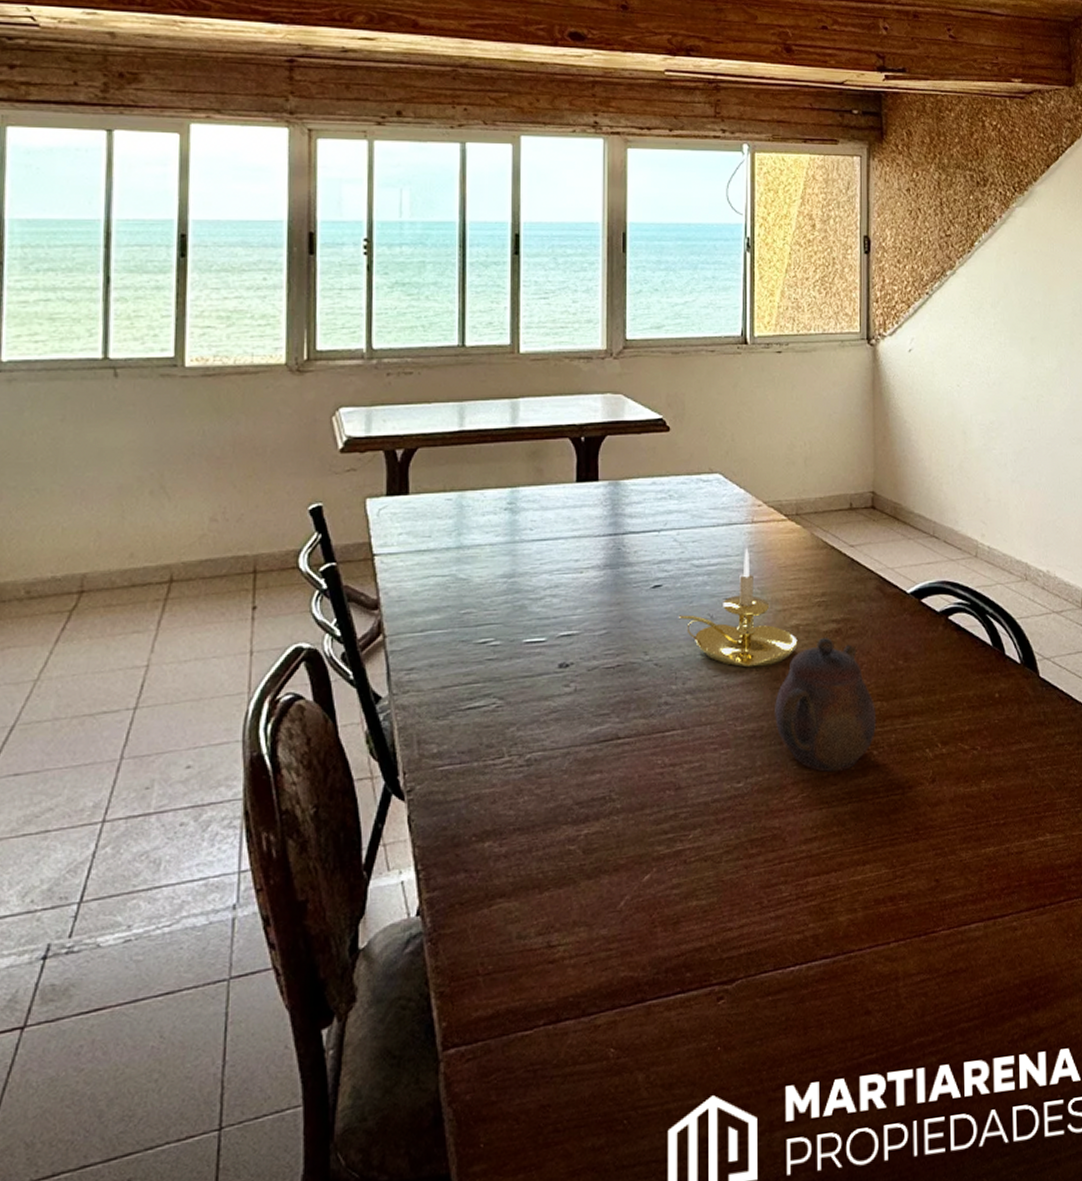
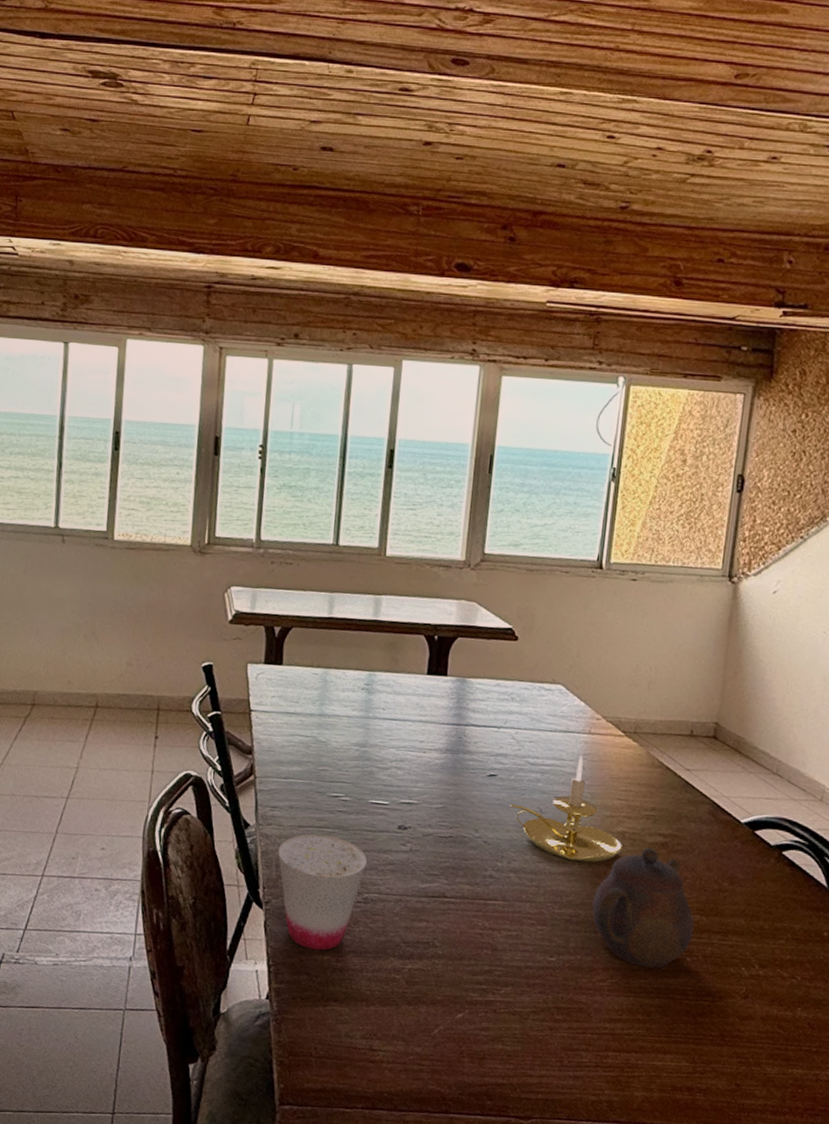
cup: none [419,691,526,839] -> present [278,834,367,951]

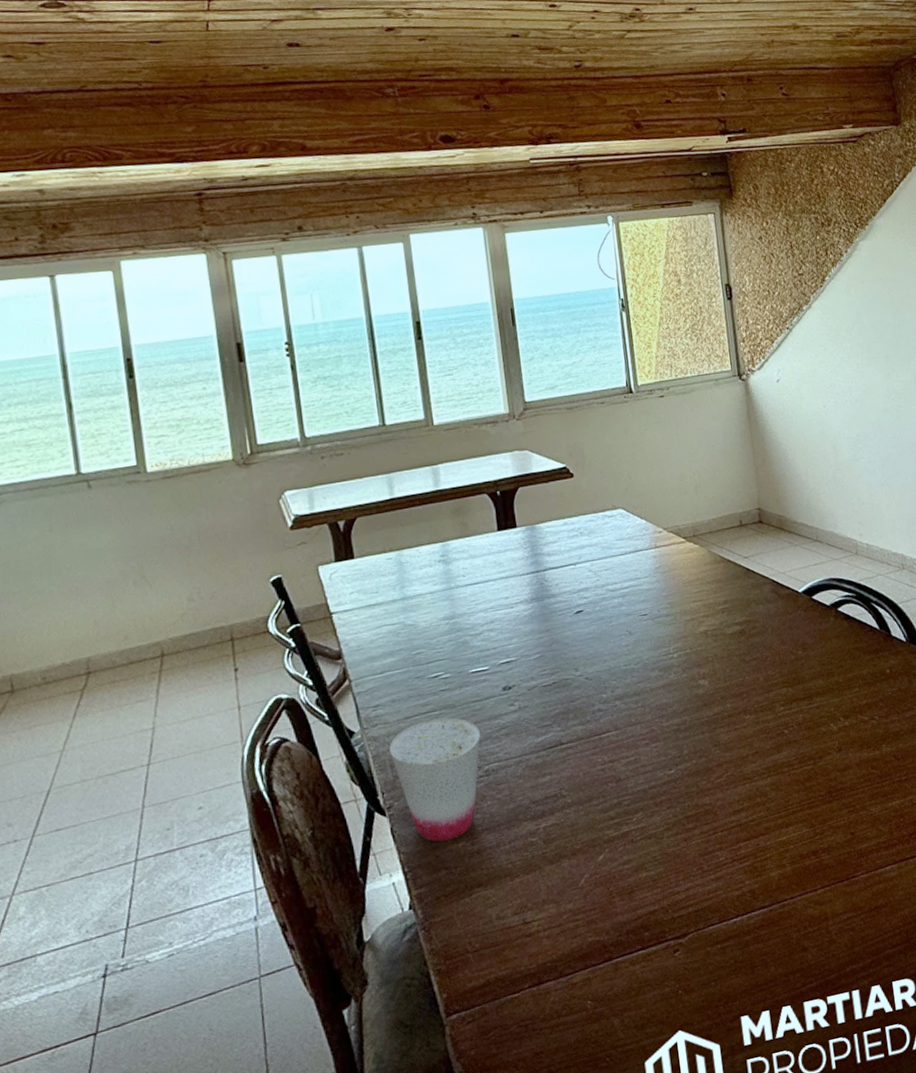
candle holder: present [509,755,622,863] -> none [601,569,708,673]
teapot: present [592,847,694,969] -> none [694,638,785,753]

